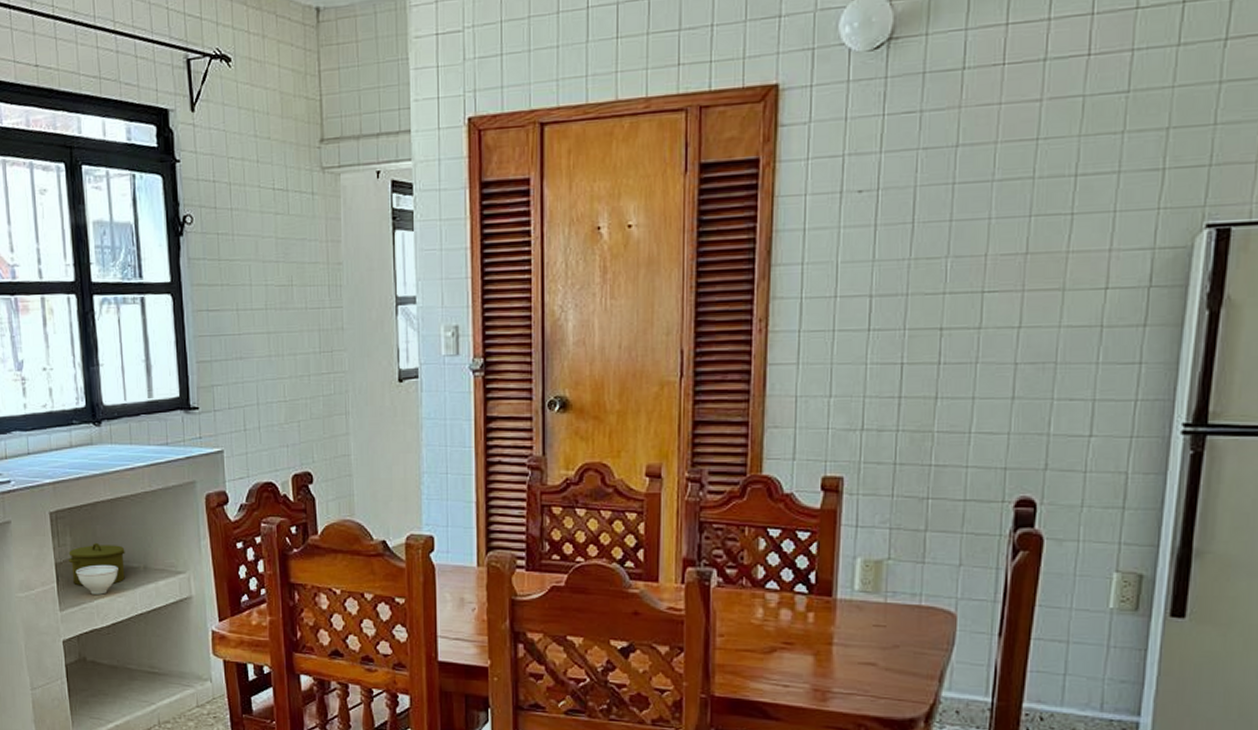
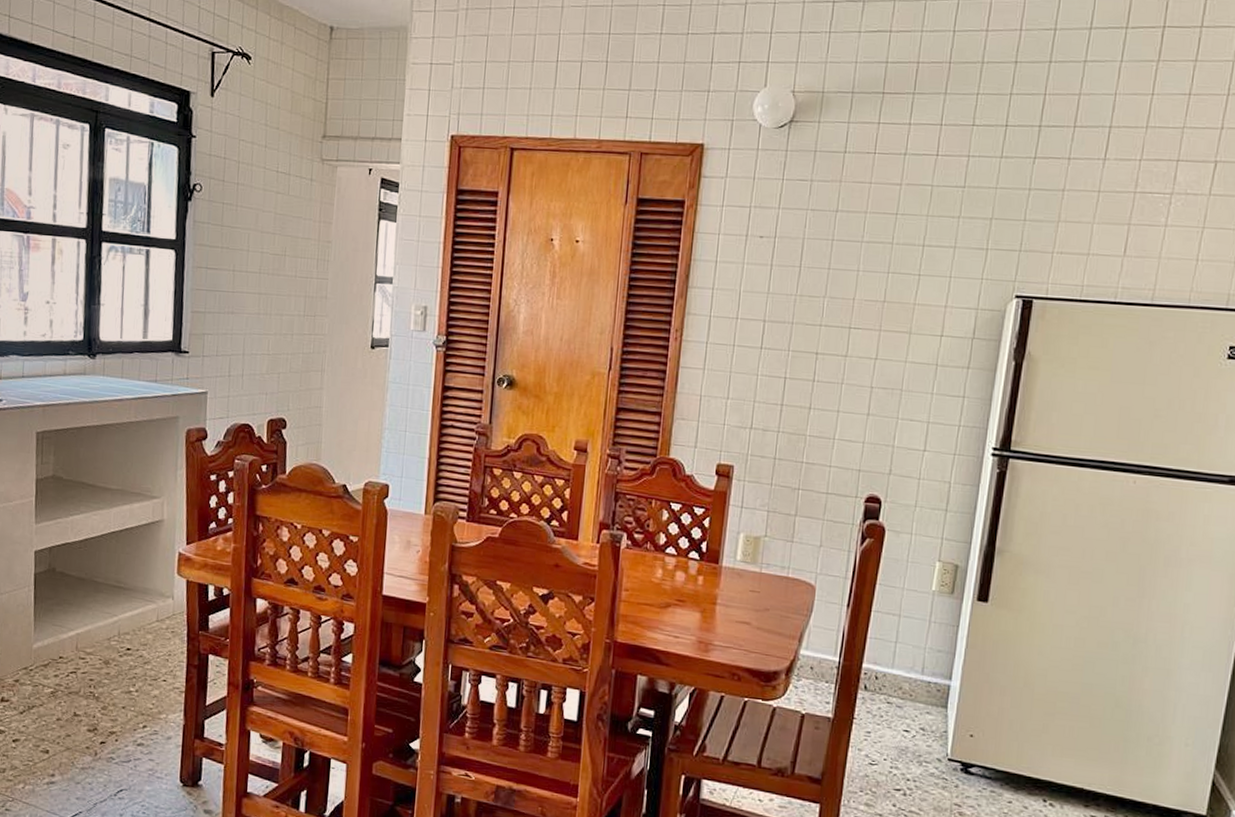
cooking pot: present [68,542,125,586] -> none [50,463,105,503]
bowl: present [75,564,118,595] -> none [55,483,97,512]

